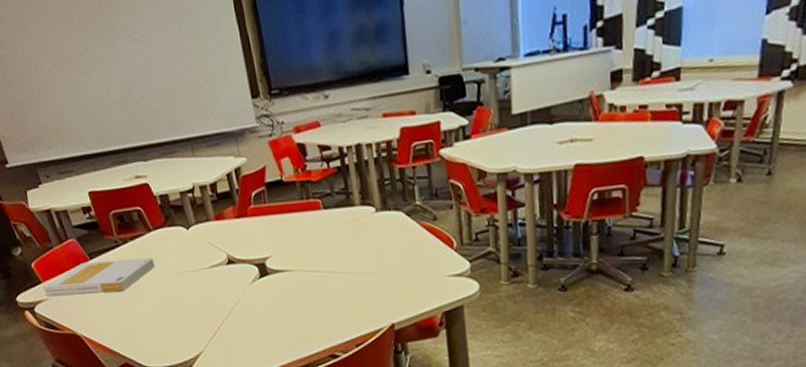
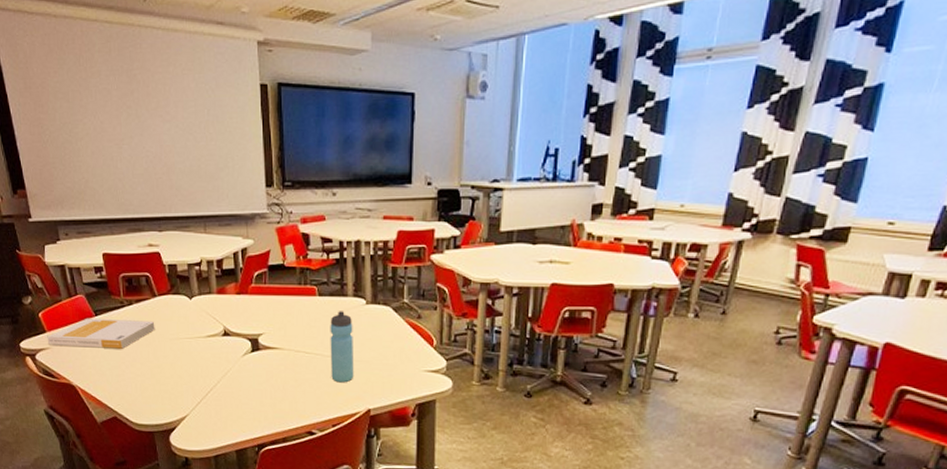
water bottle: none [339,222,373,300] -> present [330,311,354,383]

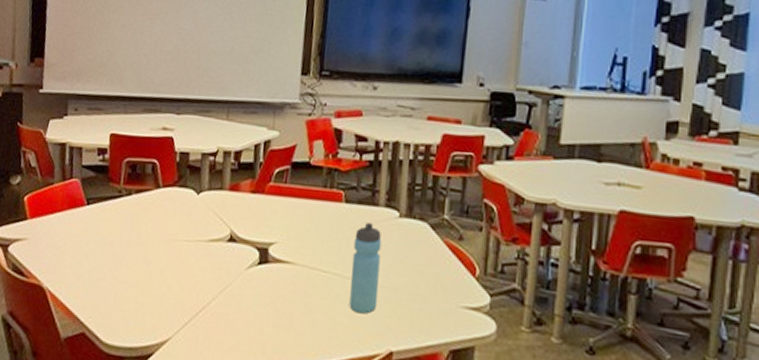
book: present [47,318,155,349] -> none [26,206,153,247]

